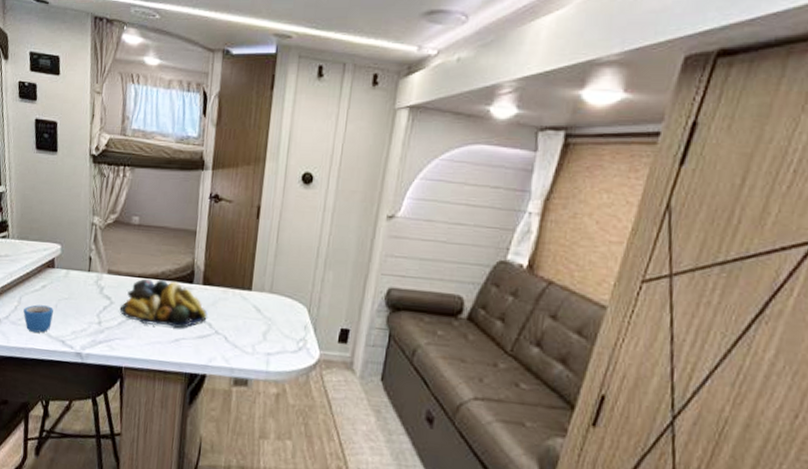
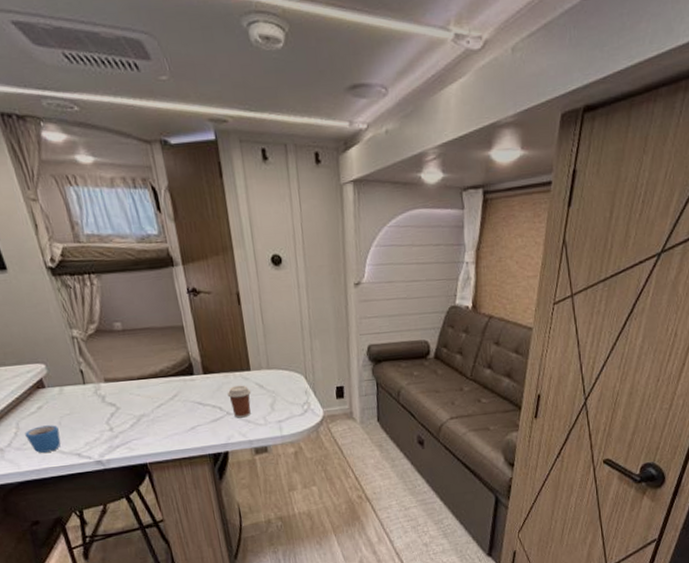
fruit bowl: present [119,278,208,329] -> none [127,376,216,422]
coffee cup: none [221,303,247,341] -> present [227,385,252,418]

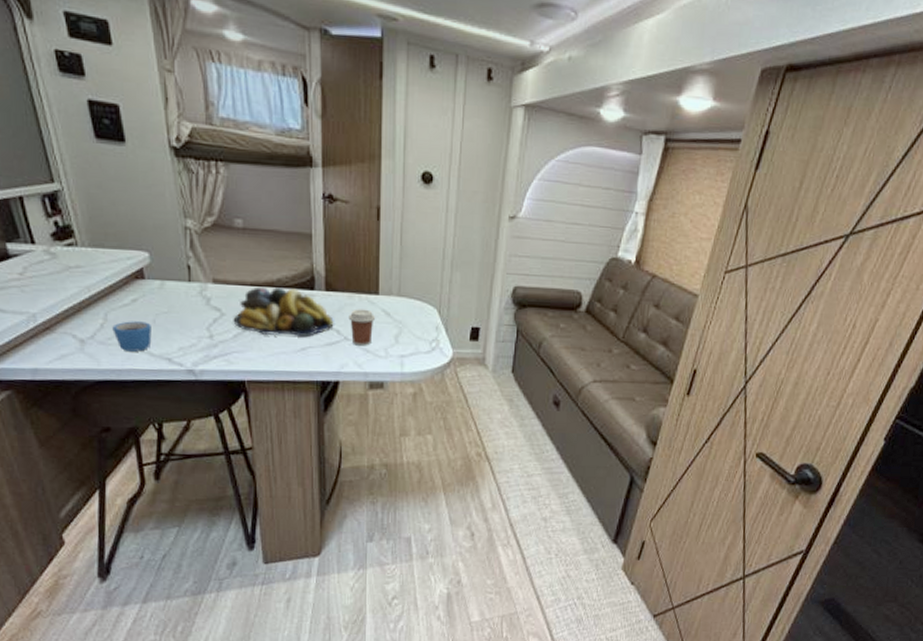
fruit bowl: none [127,376,216,422] -> present [233,286,334,338]

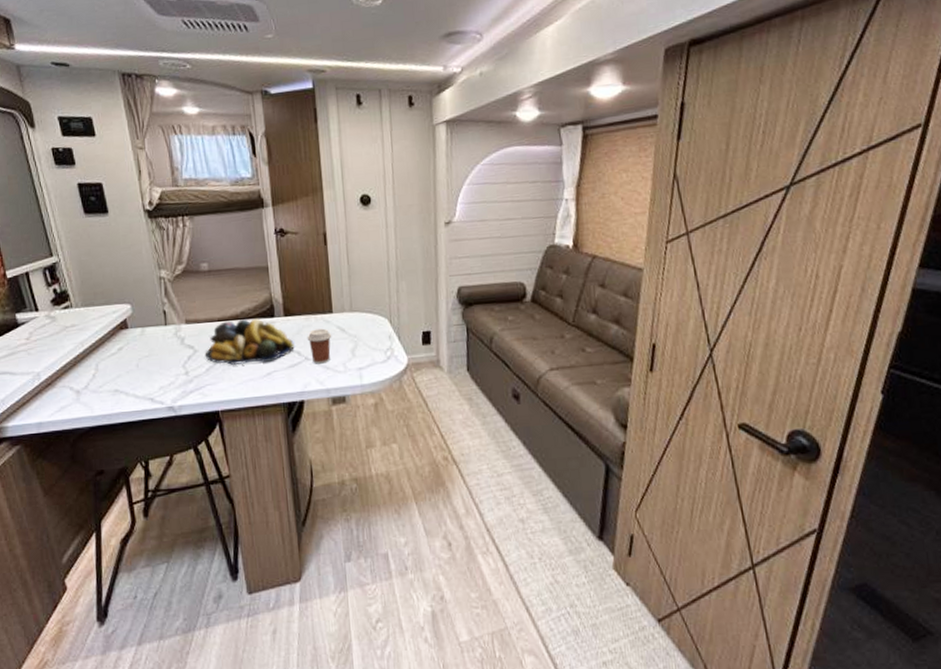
mug: present [112,321,152,352] -> none [103,367,136,396]

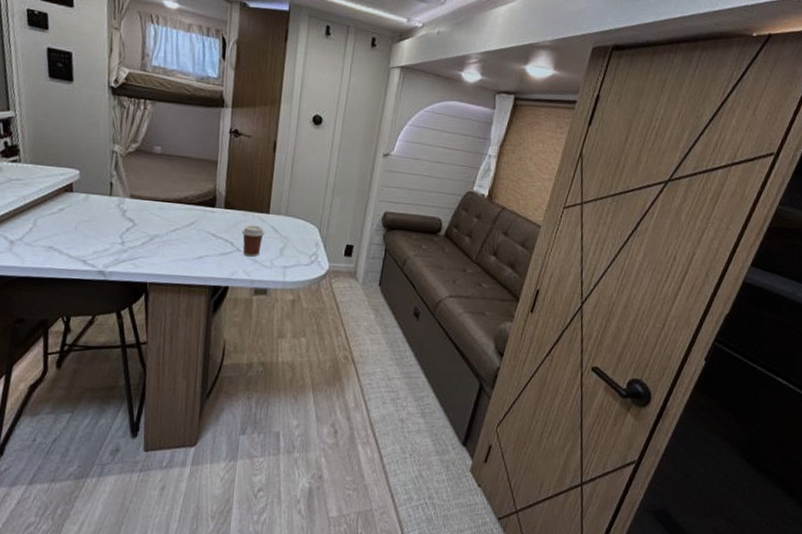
fruit bowl: present [205,318,295,366] -> none [143,202,229,247]

